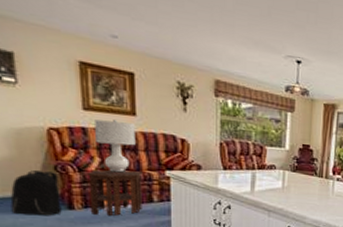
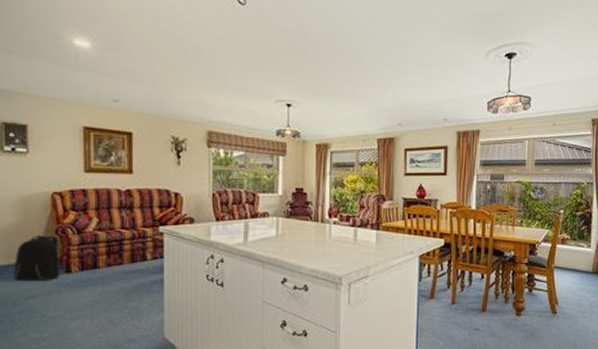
side table: present [86,169,143,216] -> none [84,229,137,277]
lamp: present [95,119,135,174] -> none [95,179,131,233]

